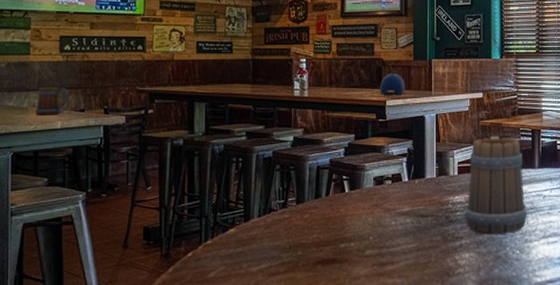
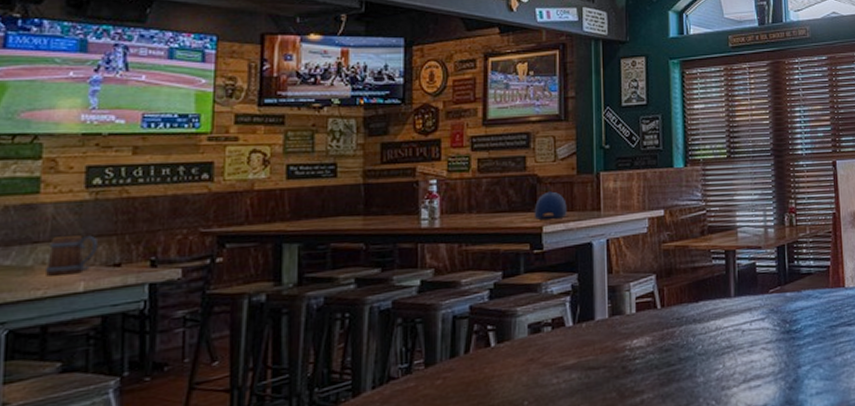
beer mug: present [465,136,527,234] -> none [646,261,723,384]

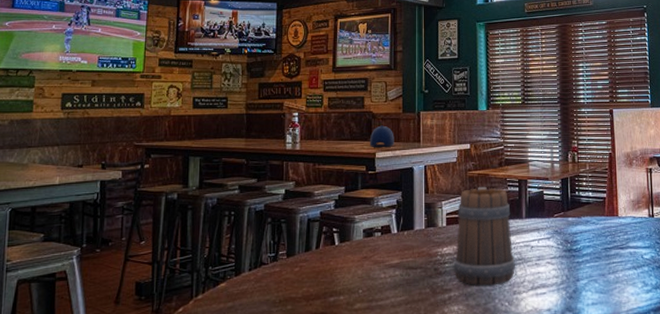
beer mug: present [44,235,99,276] -> none [34,143,69,172]
beer mug: none [646,261,723,384] -> present [453,186,515,286]

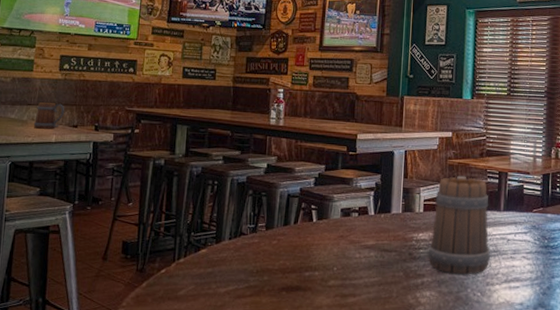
beer mug: none [34,143,69,172] -> present [33,102,65,130]
baseball cap: present [369,125,396,148] -> none [351,107,377,130]

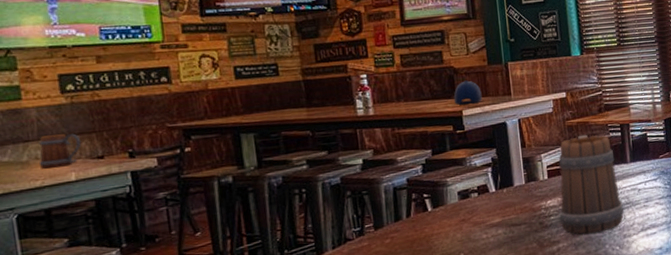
baseball cap: none [351,107,377,130] -> present [453,80,484,105]

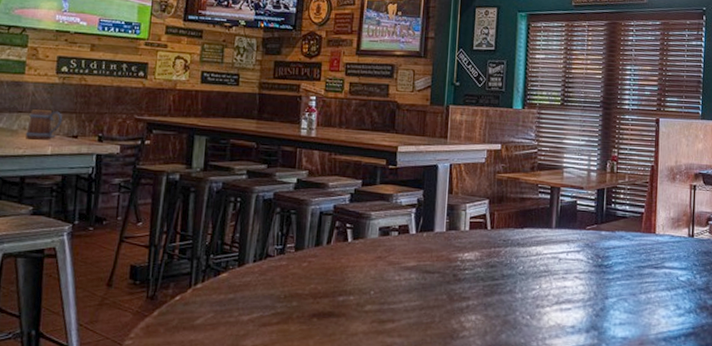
baseball cap: present [453,80,484,105] -> none [391,117,420,142]
beer mug: present [558,134,624,234] -> none [473,191,541,297]

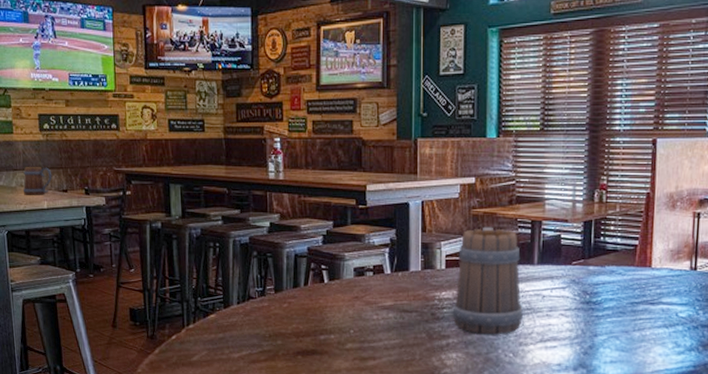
beer mug: none [473,191,541,297] -> present [452,227,523,335]

